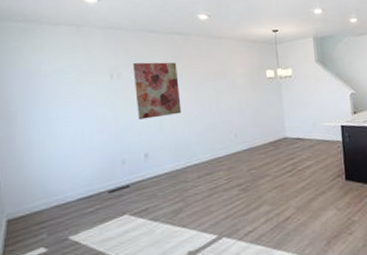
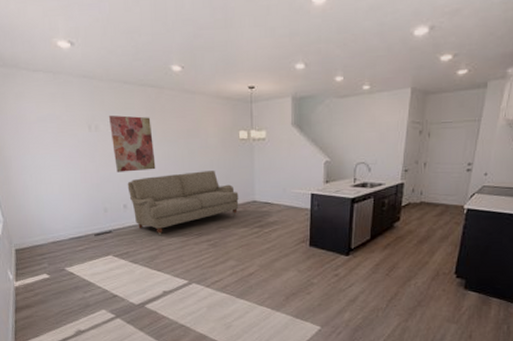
sofa: none [150,110,270,186] -> present [127,171,239,236]

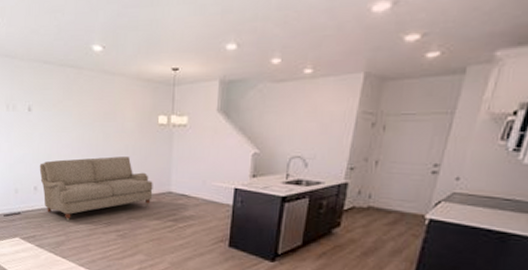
wall art: present [108,115,156,172] -> none [26,95,69,154]

